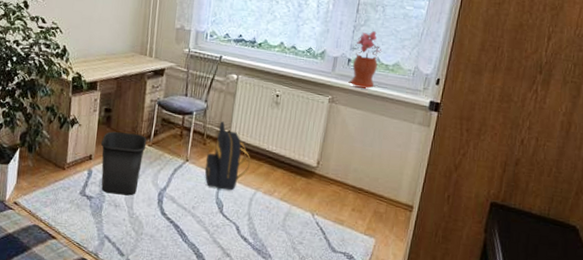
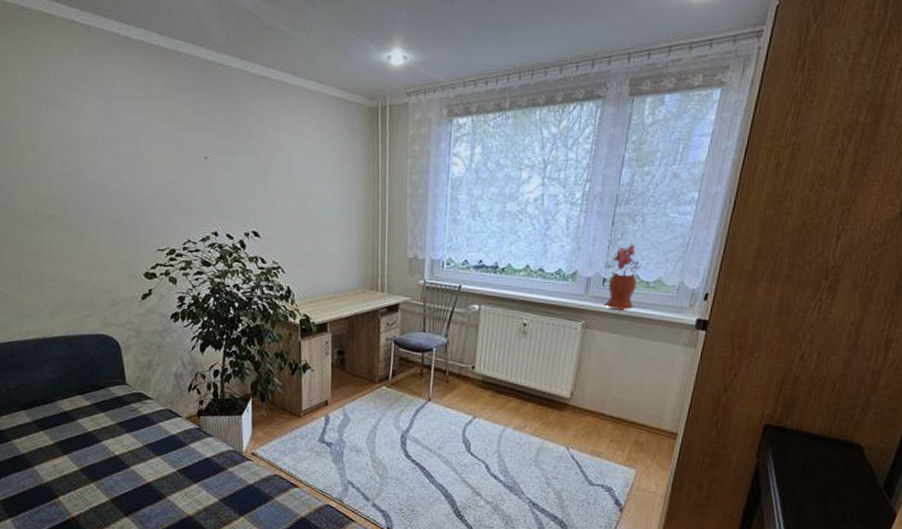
waste bin: present [100,131,147,196] -> none [336,375,385,440]
backpack: present [204,121,251,190] -> none [448,356,498,427]

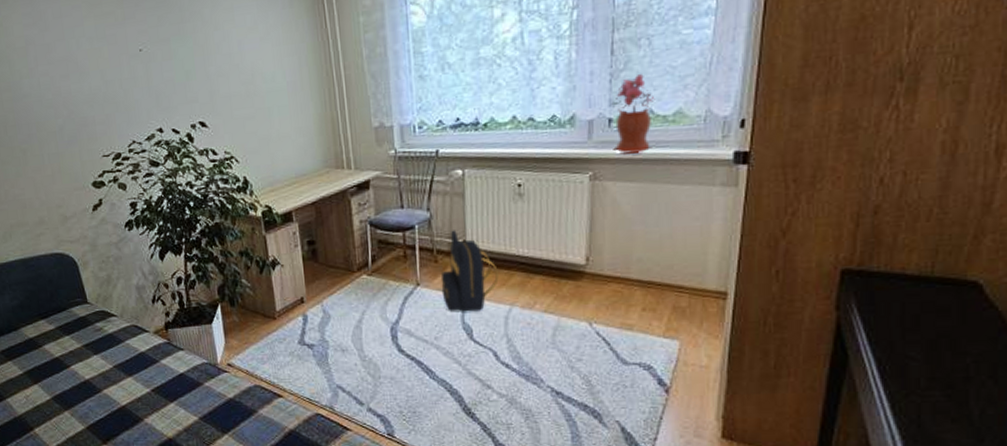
backpack: none [448,356,498,427] -> present [441,230,499,311]

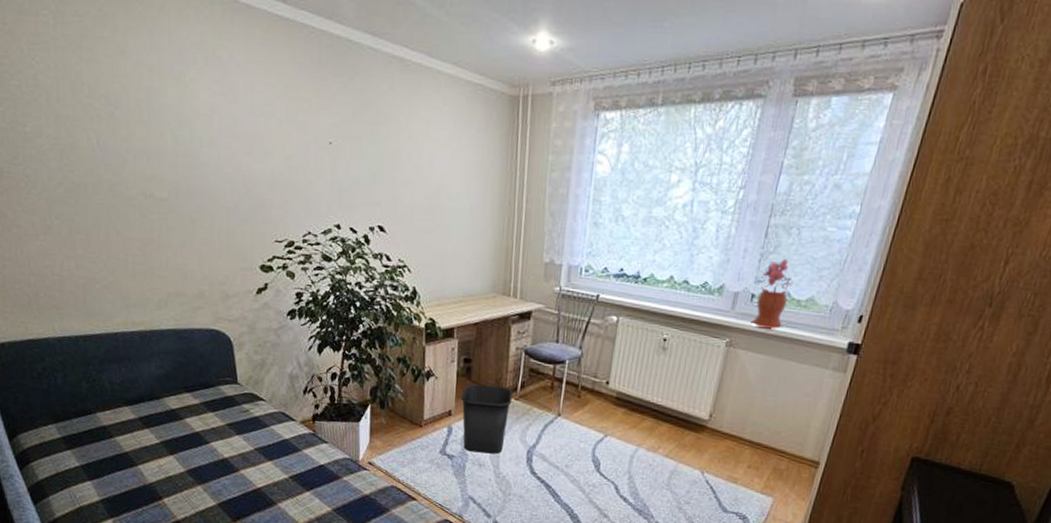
waste bin: none [310,264,365,338] -> present [460,384,513,454]
backpack: present [441,230,499,311] -> none [579,370,632,447]

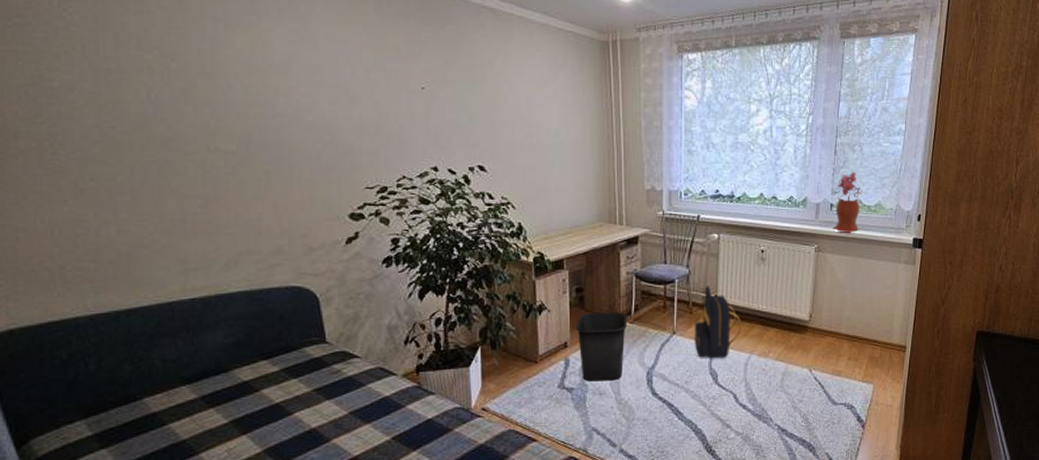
backpack: none [579,370,632,447] -> present [694,286,742,358]

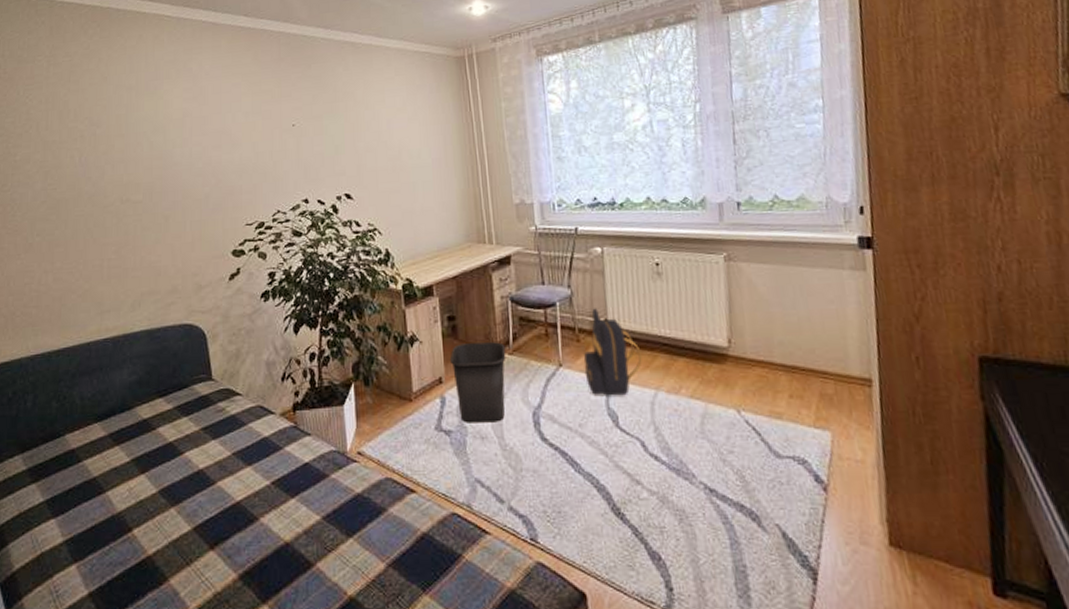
potted flower: present [833,172,863,233] -> none [738,162,779,236]

